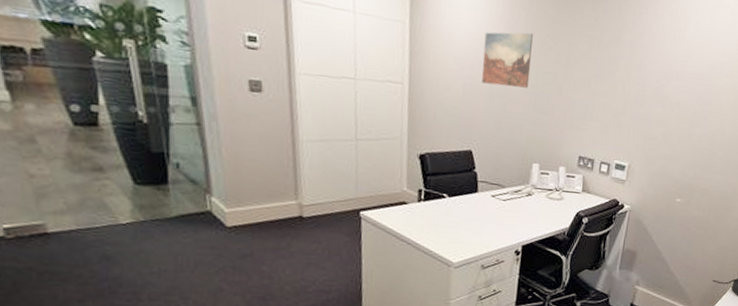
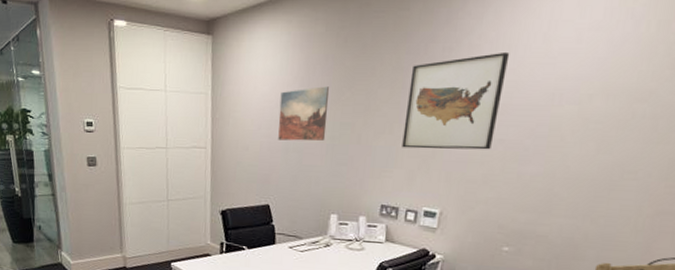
wall art: none [598,24,685,111] -> present [402,51,510,150]

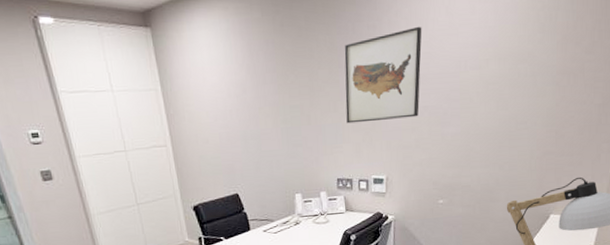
wall art: present [278,86,329,141] -> none [230,72,279,130]

